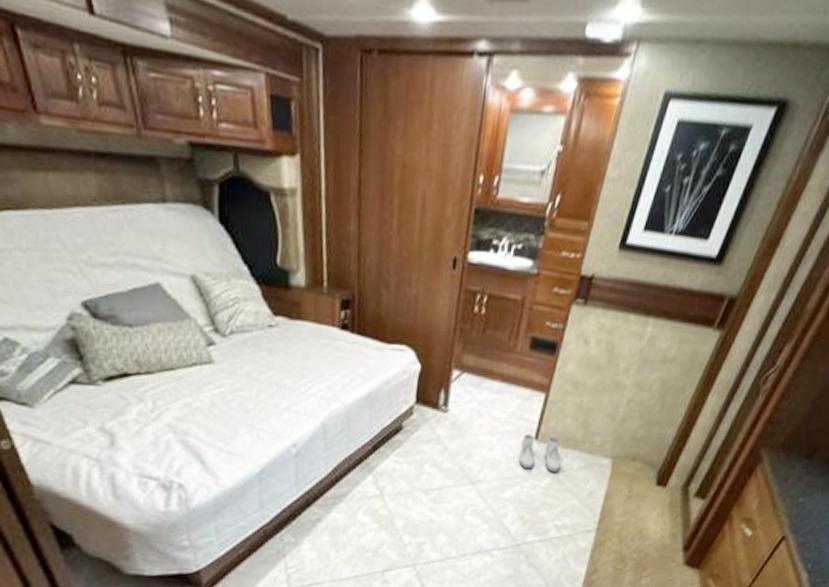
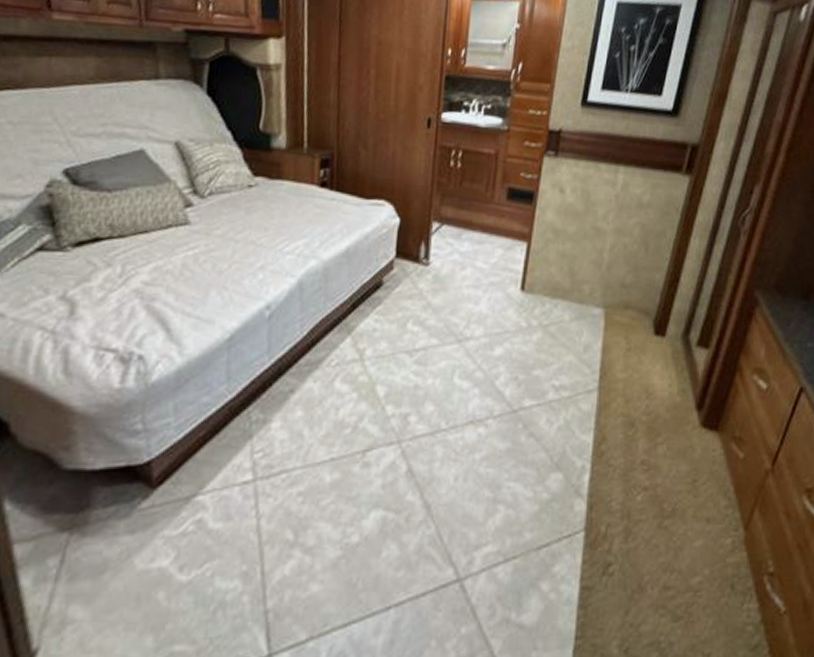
boots: present [518,433,561,472] -> none [506,284,551,325]

